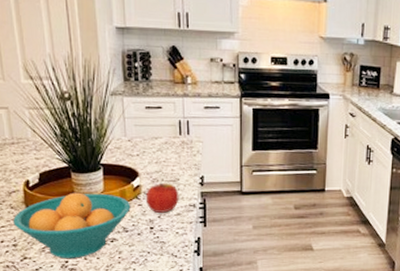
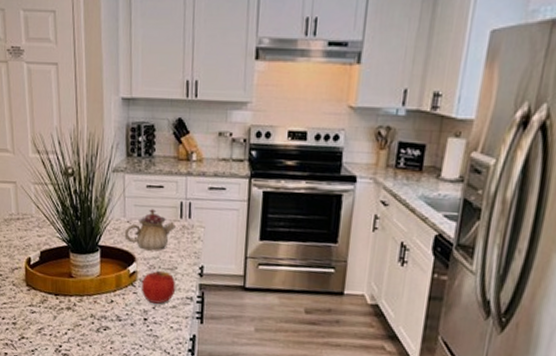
fruit bowl: present [13,192,131,258] -> none [14,273,126,344]
teapot: none [126,128,175,166] -> present [124,209,175,251]

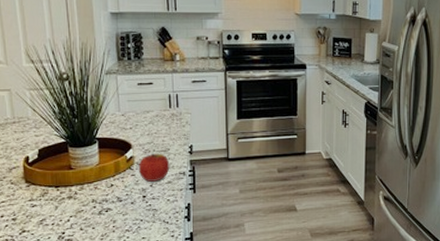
teapot: present [124,209,175,251] -> none [120,102,166,137]

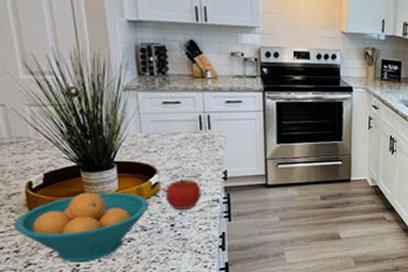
fruit bowl: none [13,165,125,230] -> present [14,192,149,262]

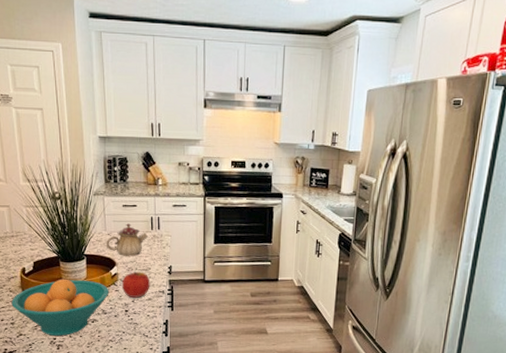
teapot: none [142,123,196,162] -> present [106,223,148,256]

